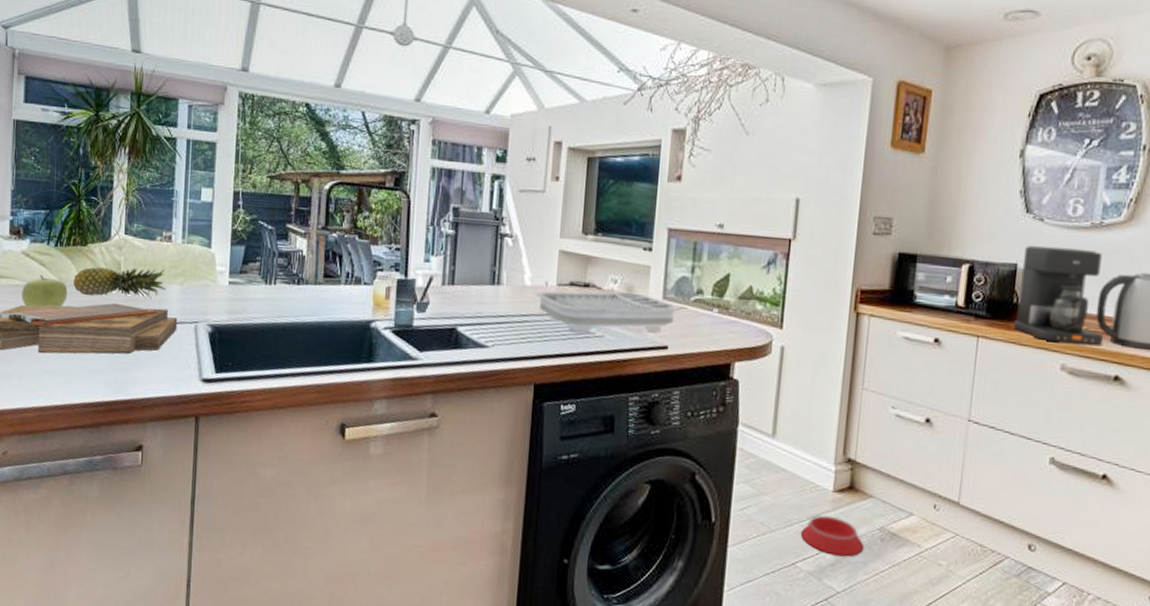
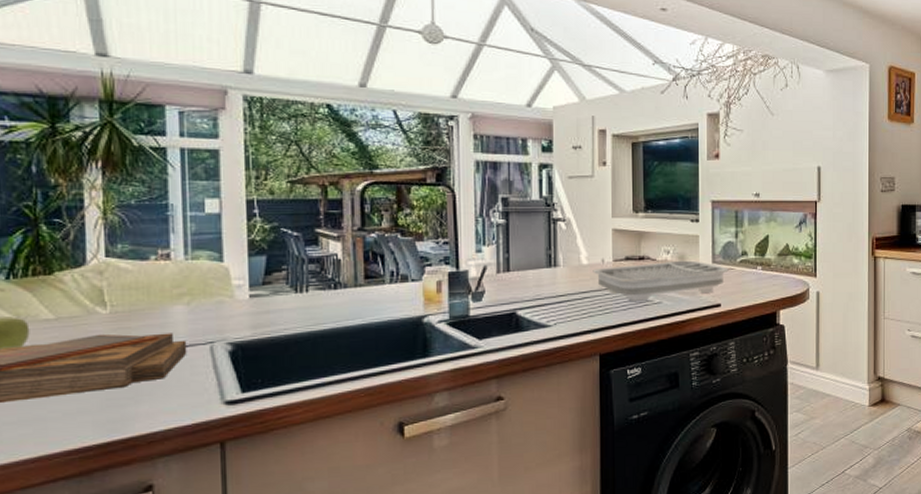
fruit: present [73,267,166,298] -> none [37,290,168,329]
pet bowl: present [800,515,864,557] -> none [846,426,897,459]

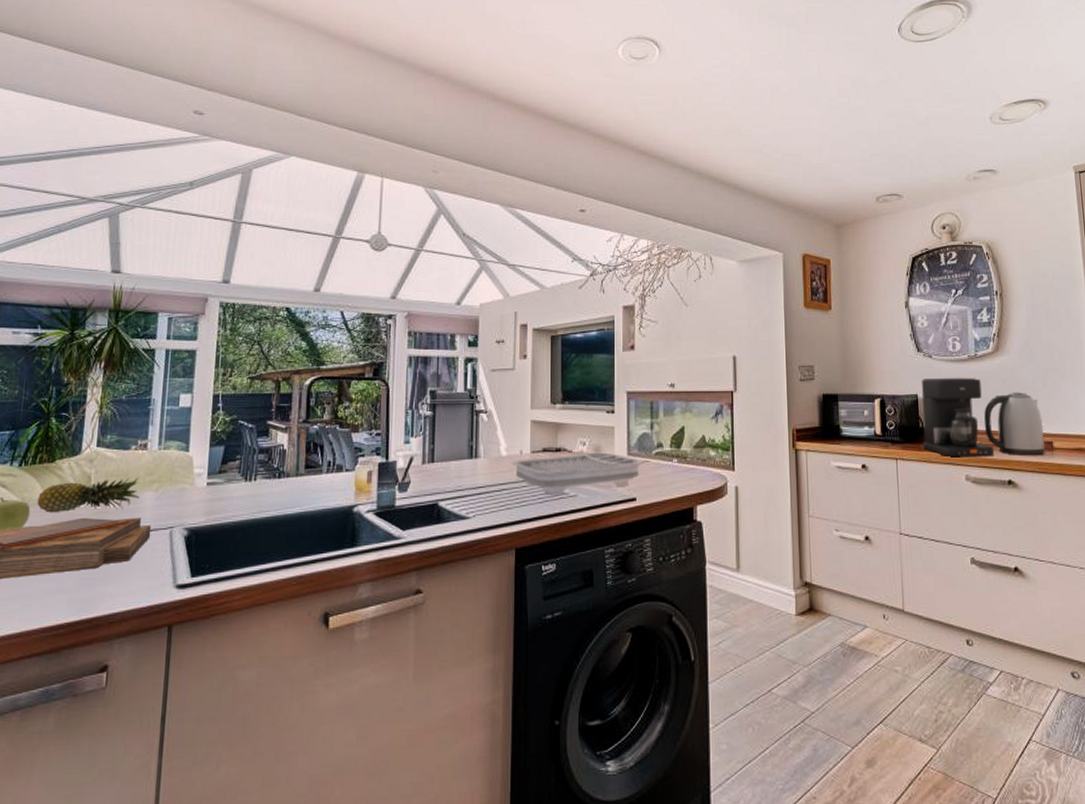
fruit: none [37,290,168,329] -> present [37,477,140,512]

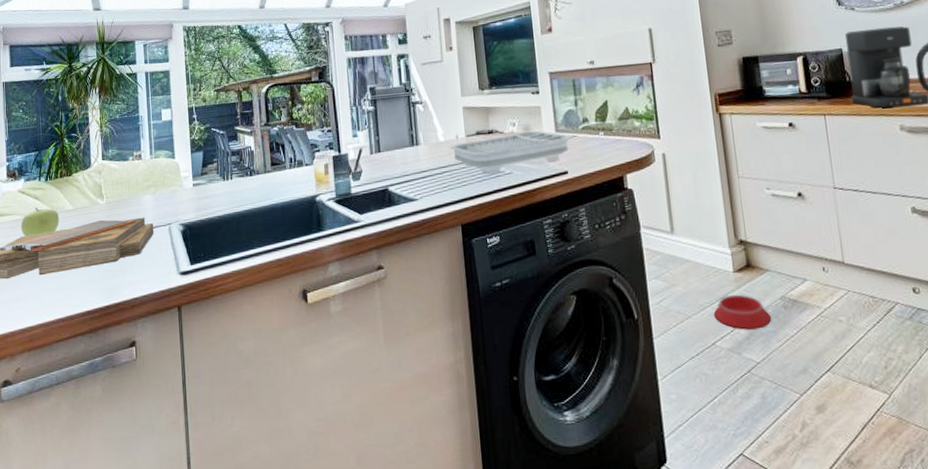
fruit: present [37,477,140,512] -> none [63,183,141,217]
pet bowl: none [772,639,830,677] -> present [713,294,772,330]

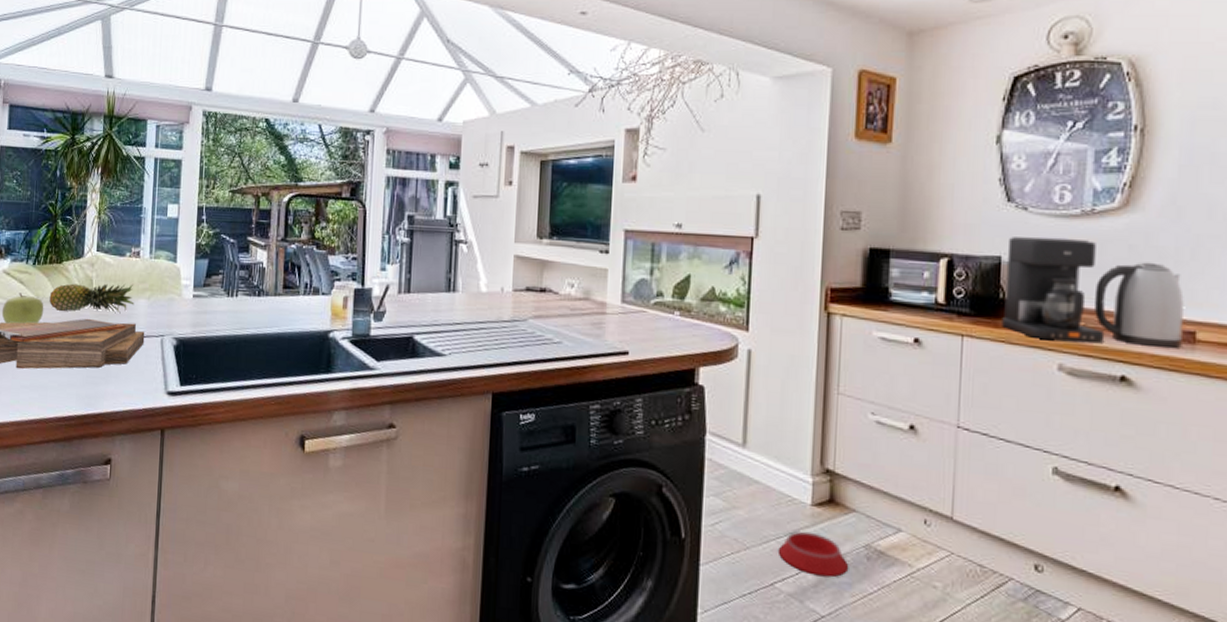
fruit: none [63,183,141,217] -> present [49,283,135,312]
dish rack: present [449,130,572,174] -> none [491,296,640,340]

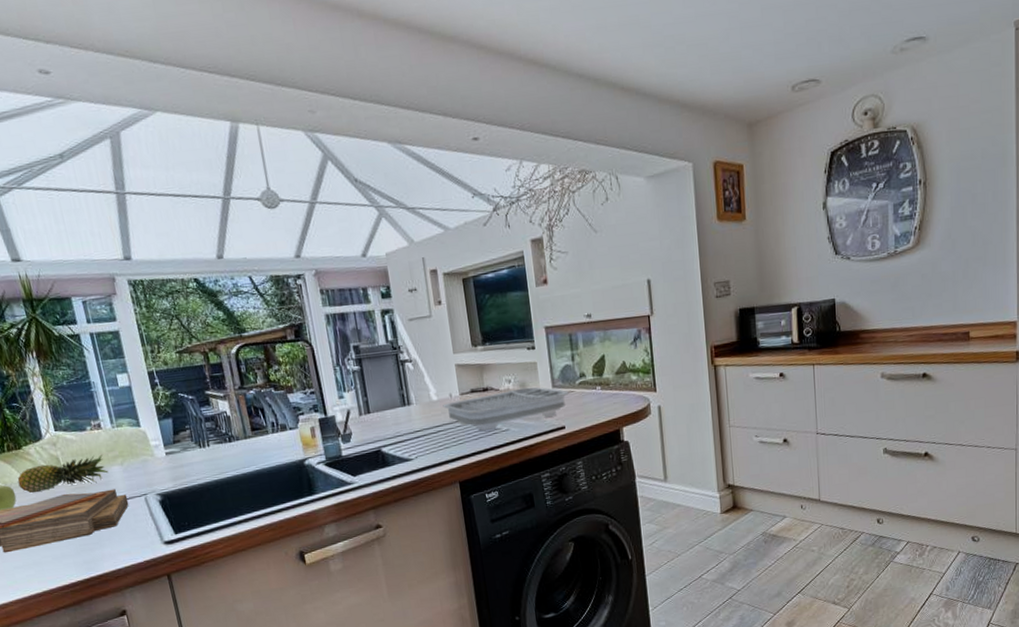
dish rack: none [491,296,640,340] -> present [442,386,569,432]
pet bowl: present [777,531,849,577] -> none [701,533,753,564]
coffee maker: present [1002,236,1105,343] -> none [838,276,911,358]
kettle: present [1093,262,1184,348] -> none [901,285,961,349]

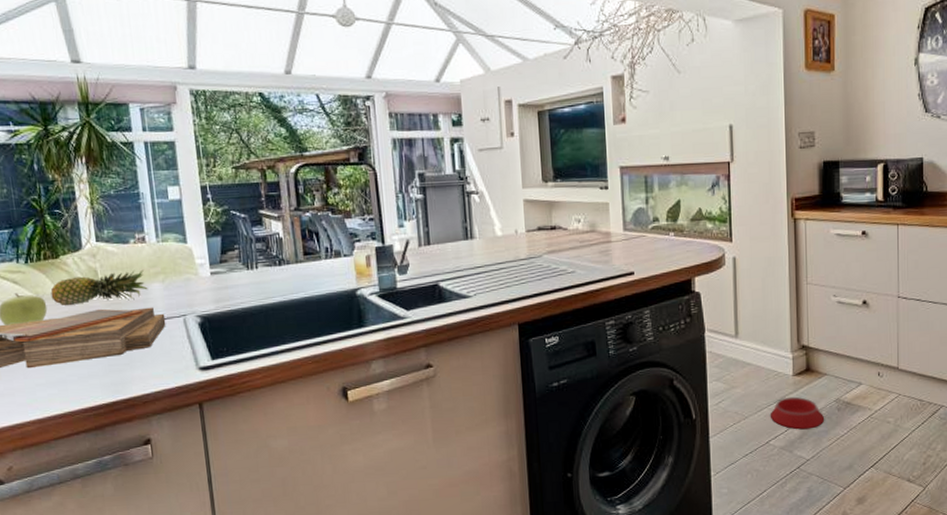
dish rack: present [442,386,569,432] -> none [507,228,641,272]
pet bowl: none [701,533,753,564] -> present [770,396,825,430]

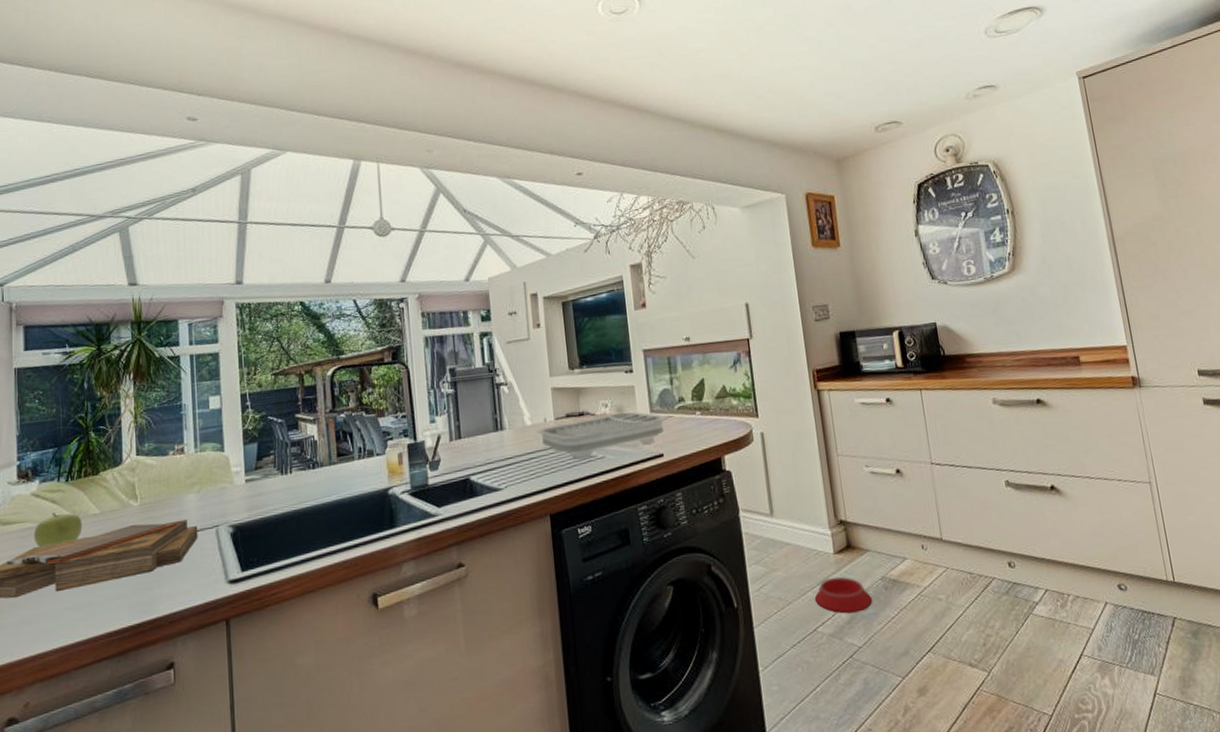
fruit: present [50,269,148,305] -> none [87,481,183,523]
dish rack: none [507,228,641,272] -> present [536,411,668,459]

